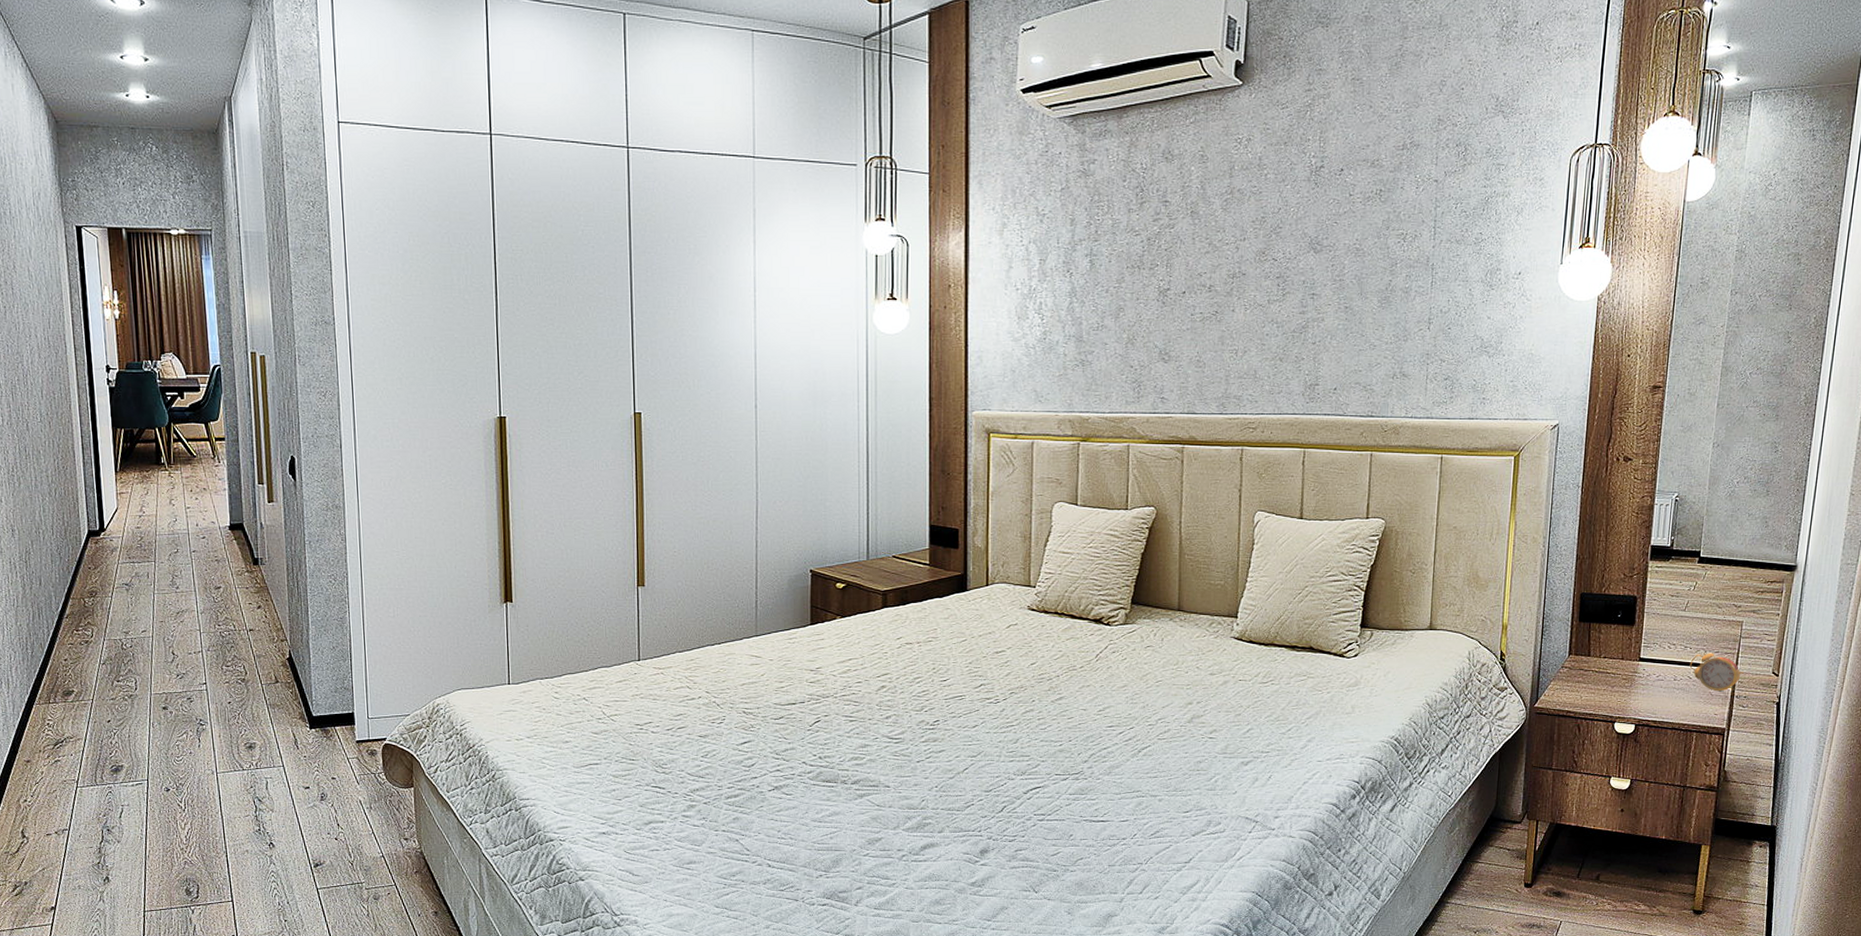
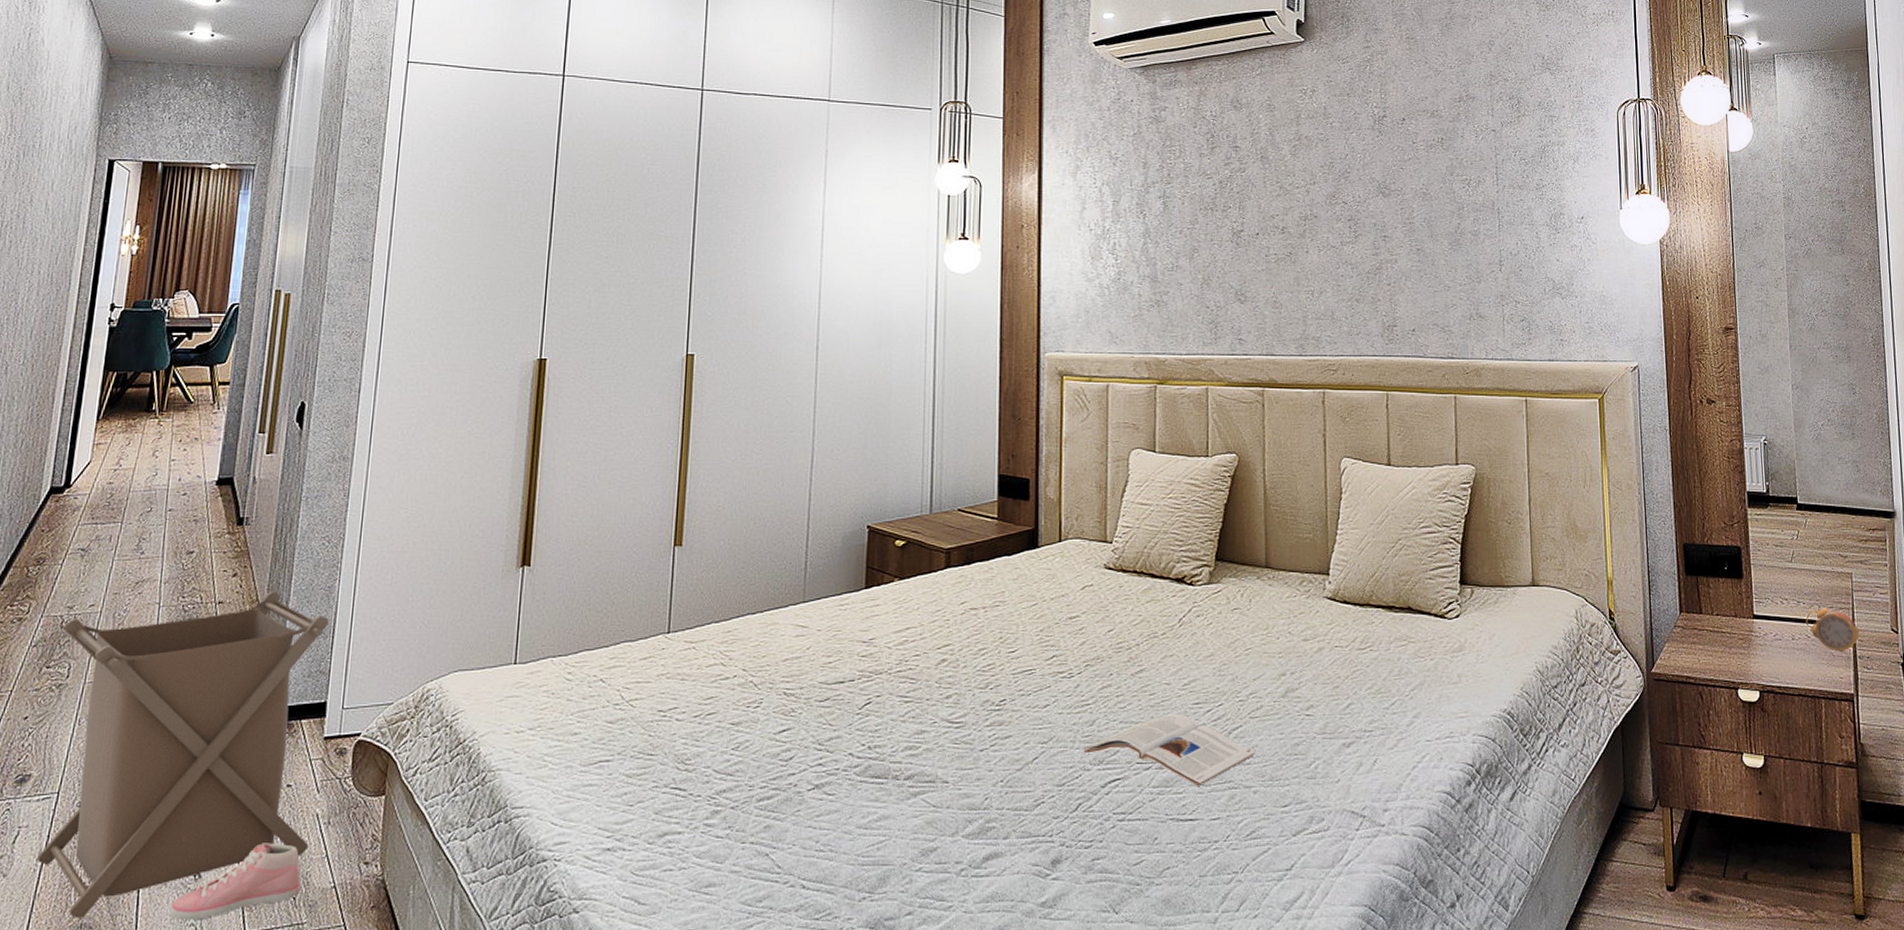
laundry basket: none [124,621,357,875] -> present [36,591,329,919]
sneaker: none [254,822,356,878] -> present [169,843,301,920]
magazine: none [1008,735,1162,794] -> present [1083,714,1256,786]

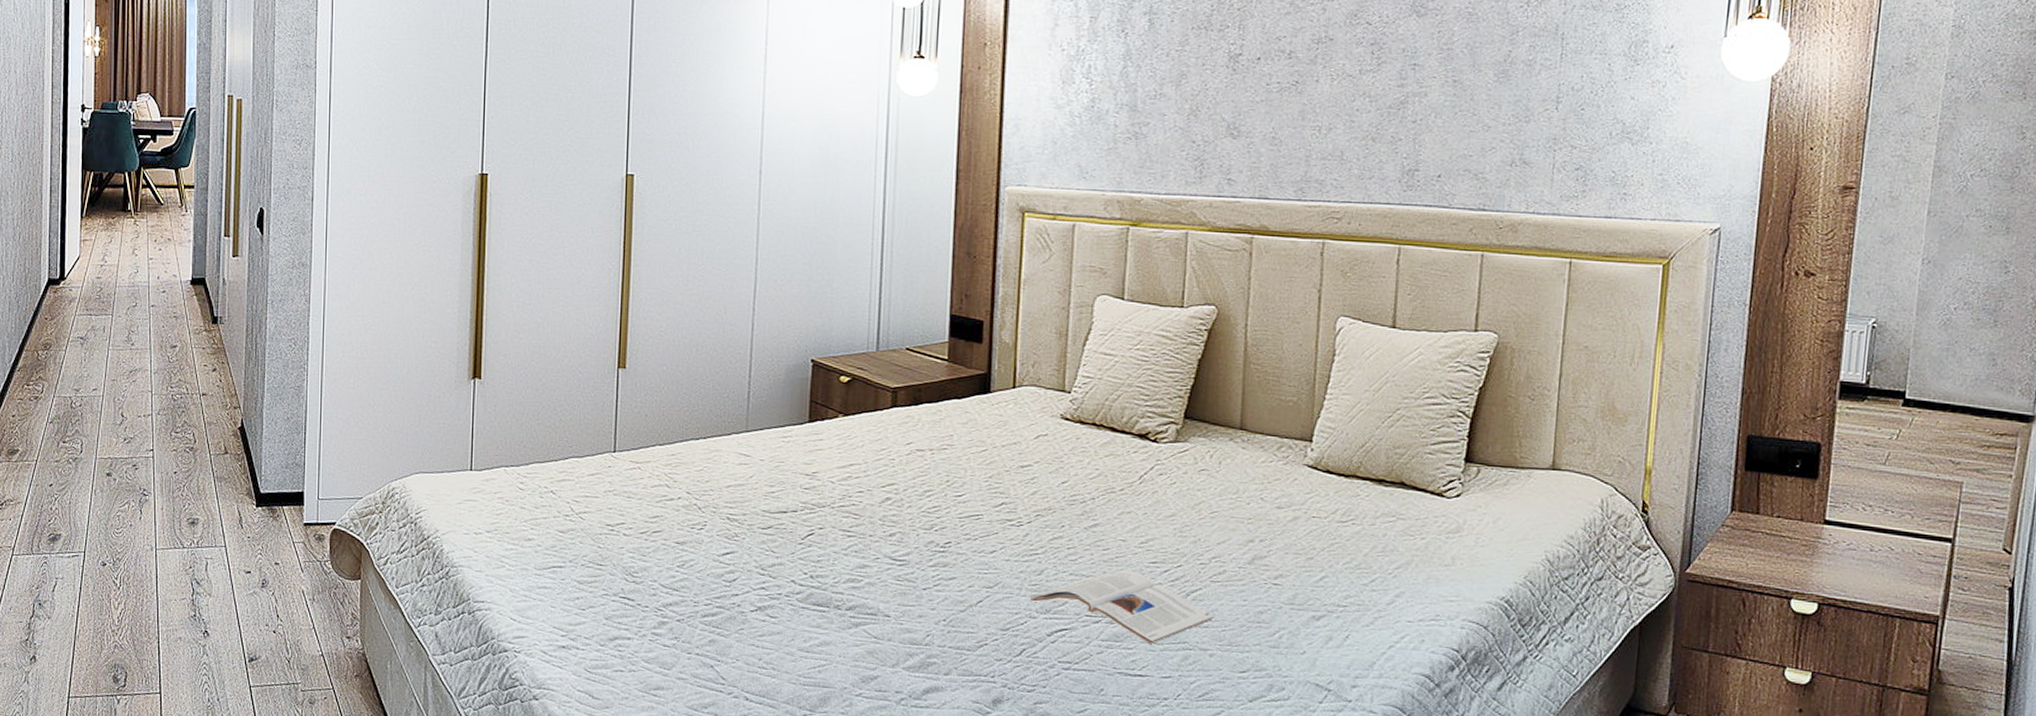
laundry basket: present [36,591,329,919] -> none [73,387,301,660]
sneaker: present [169,843,301,920] -> none [186,611,293,671]
alarm clock: present [1805,608,1862,652] -> none [1891,518,1964,569]

